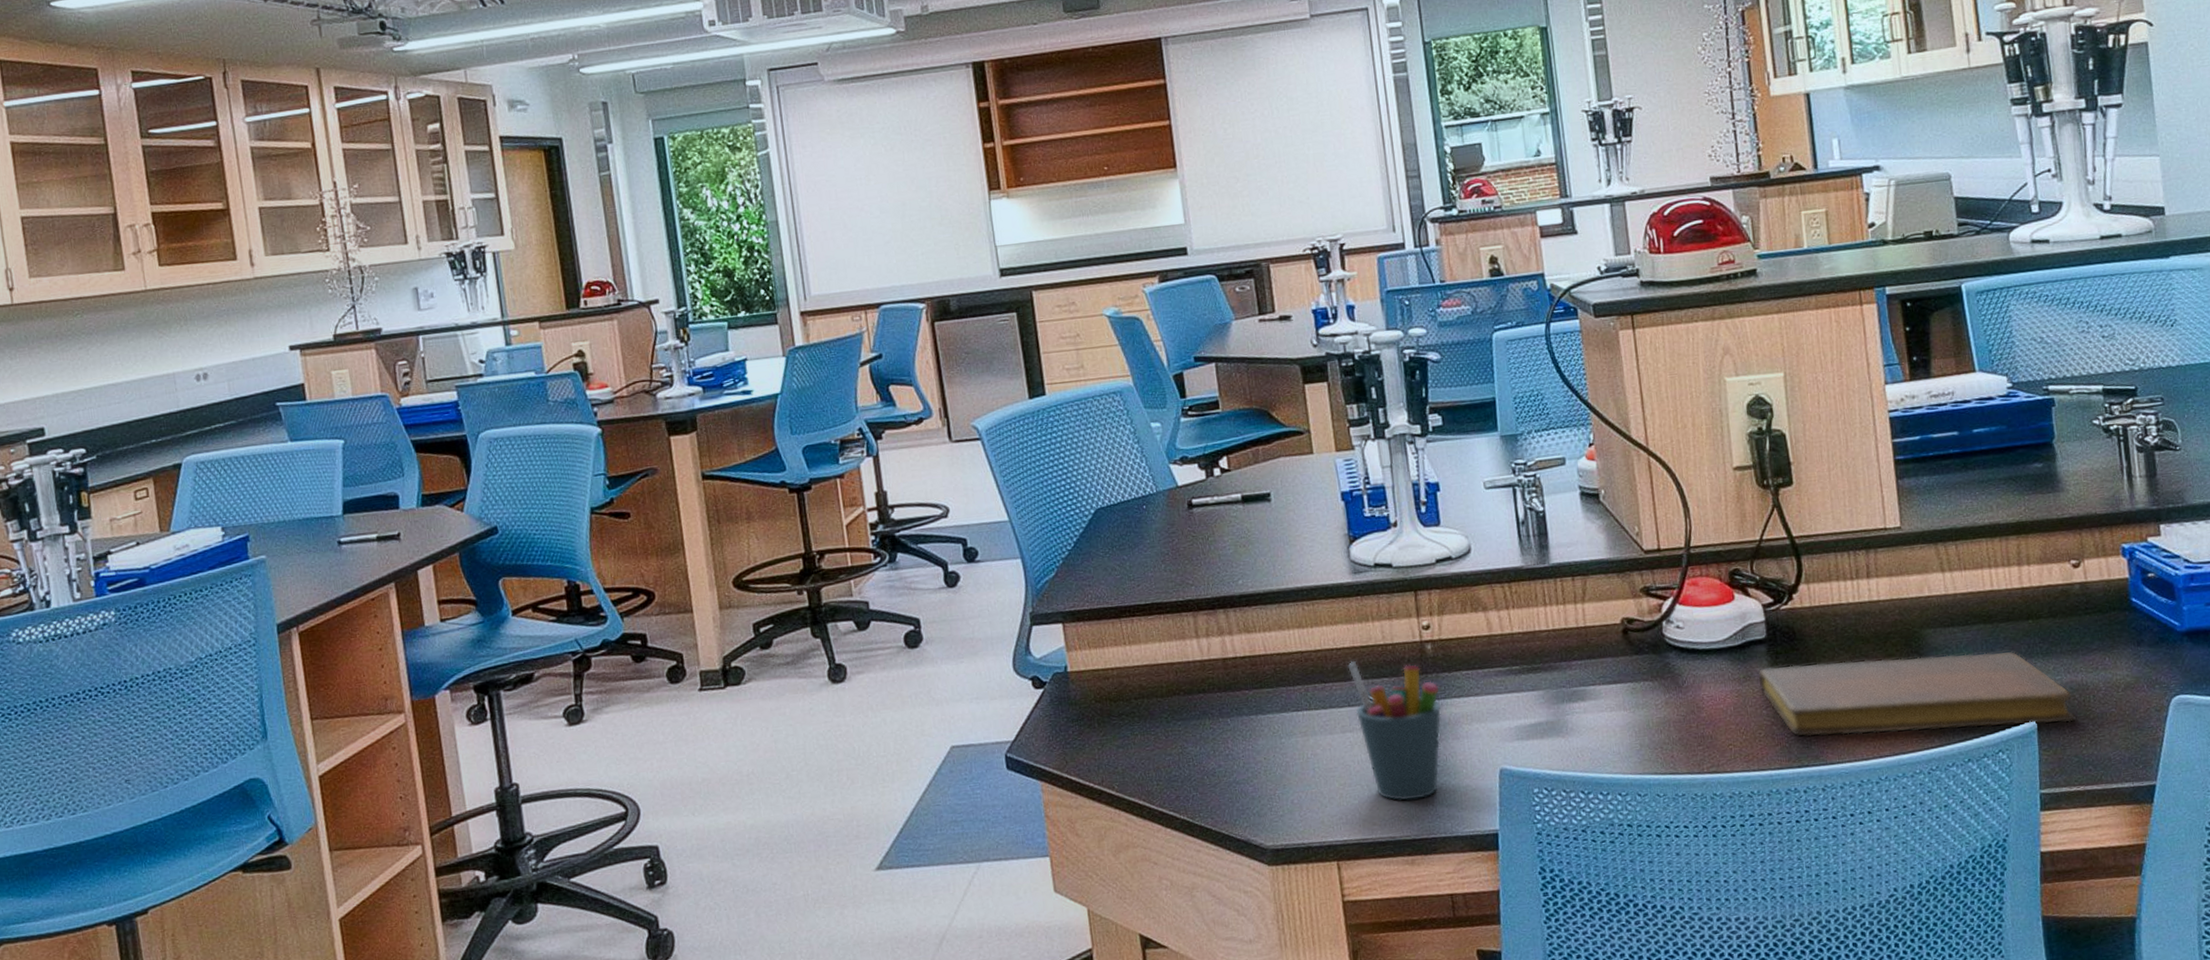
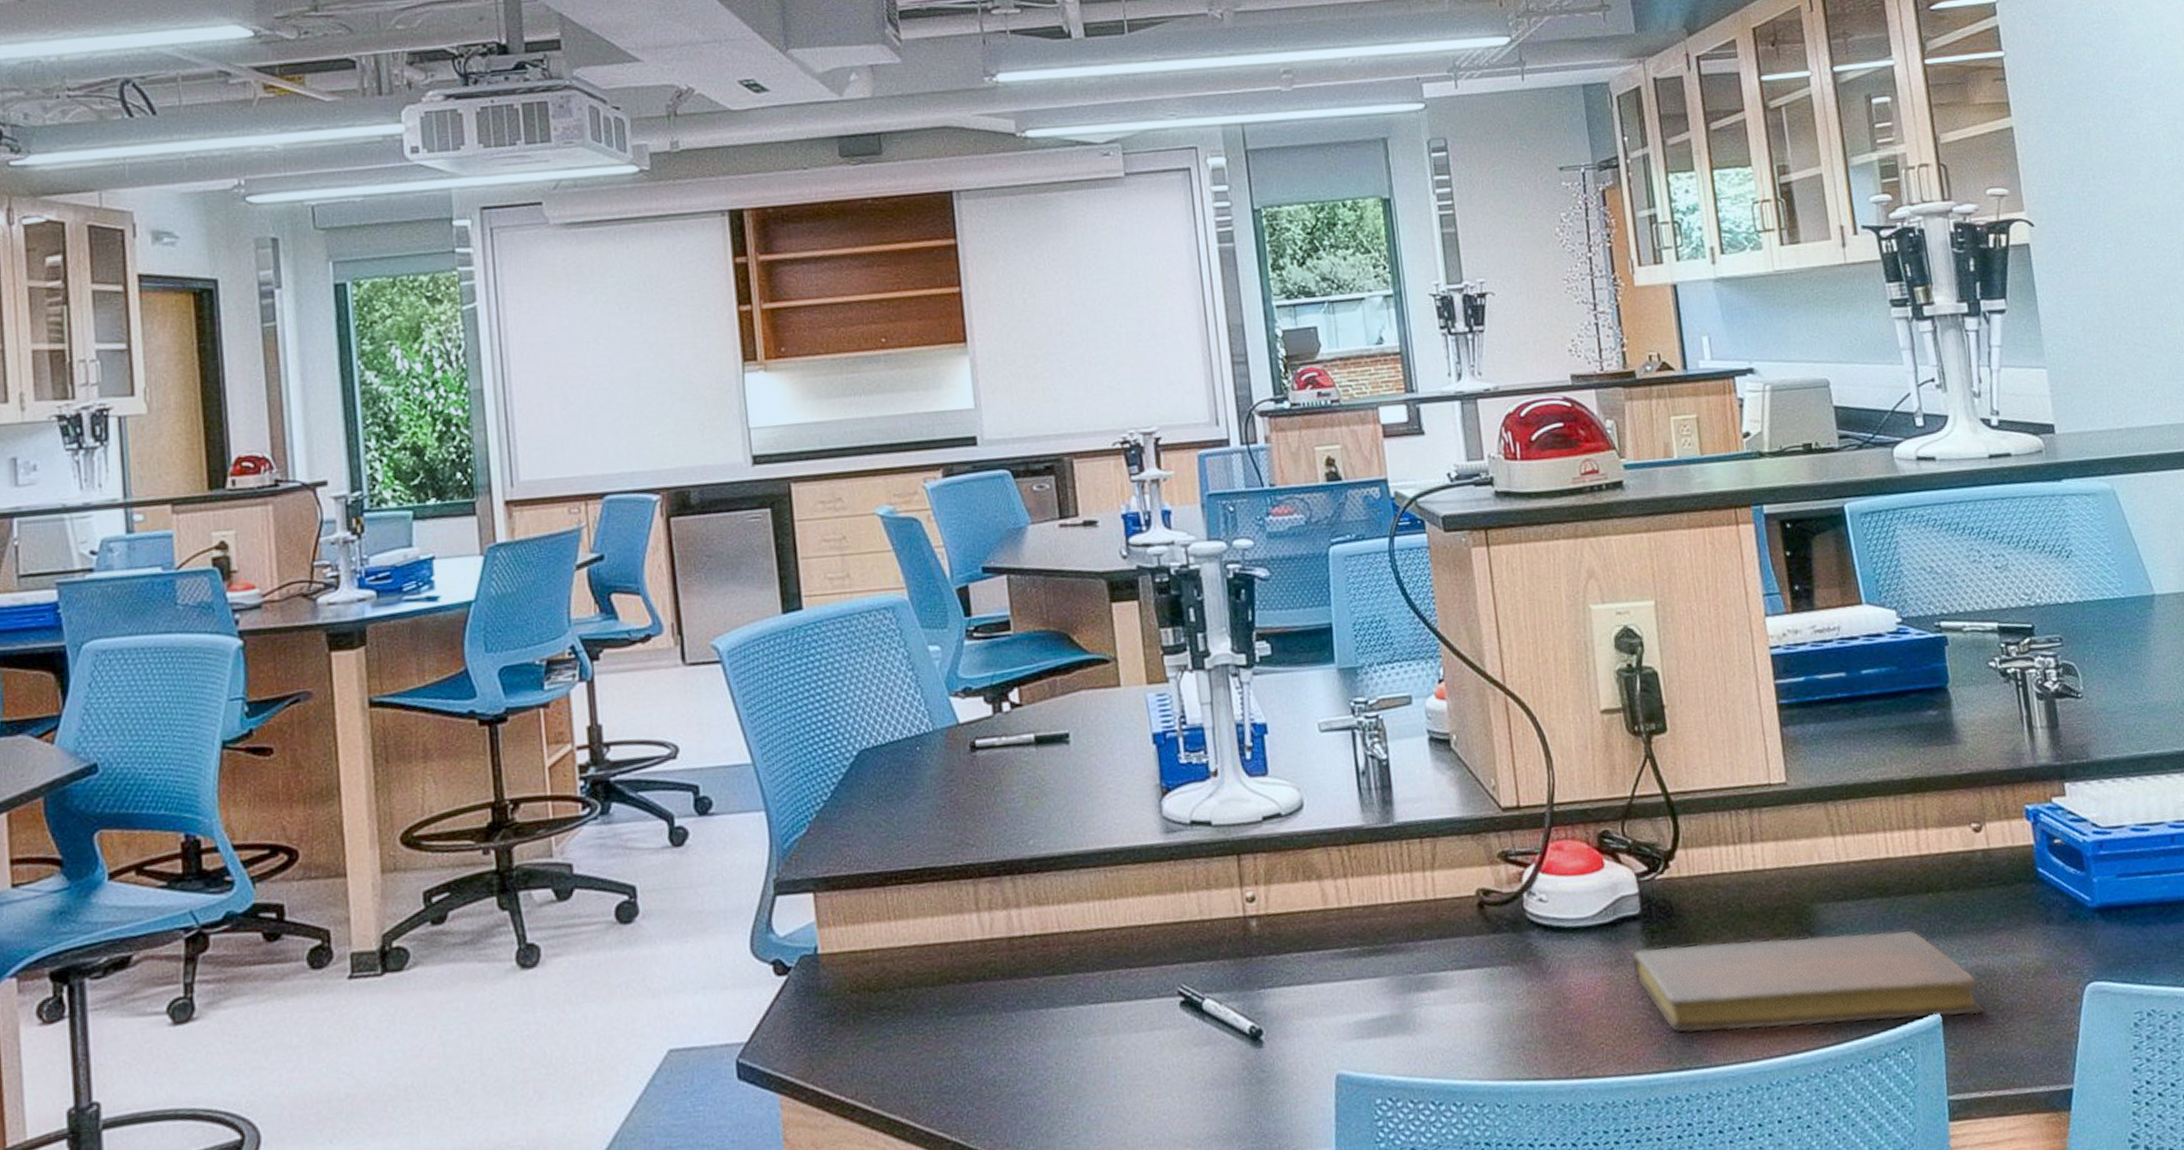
pen holder: present [1347,661,1442,801] -> none [1157,941,1268,1116]

